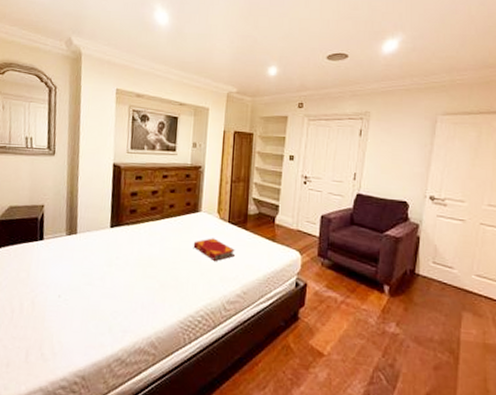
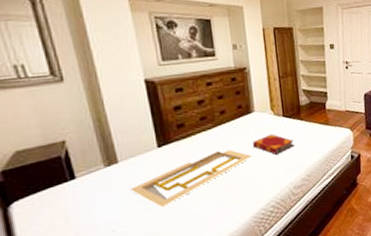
serving tray: none [81,243,191,286] -> present [131,149,252,207]

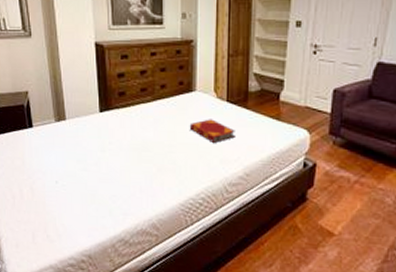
serving tray: present [131,149,252,207] -> none [73,127,188,171]

